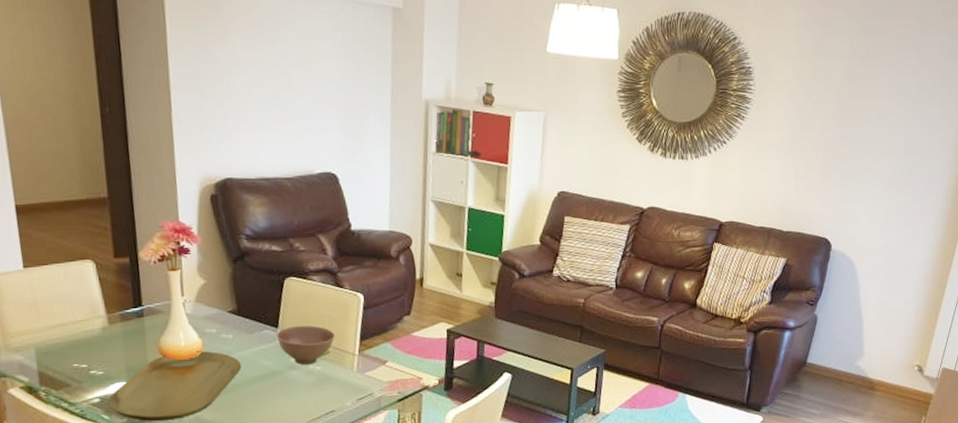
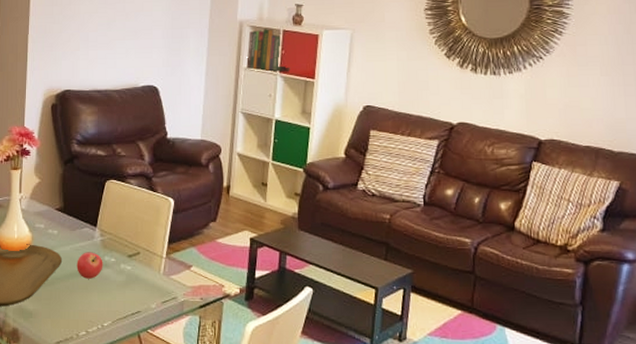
fruit: none [258,354,290,383] -> present [77,252,103,279]
bowl: present [276,325,335,365] -> none [94,226,146,263]

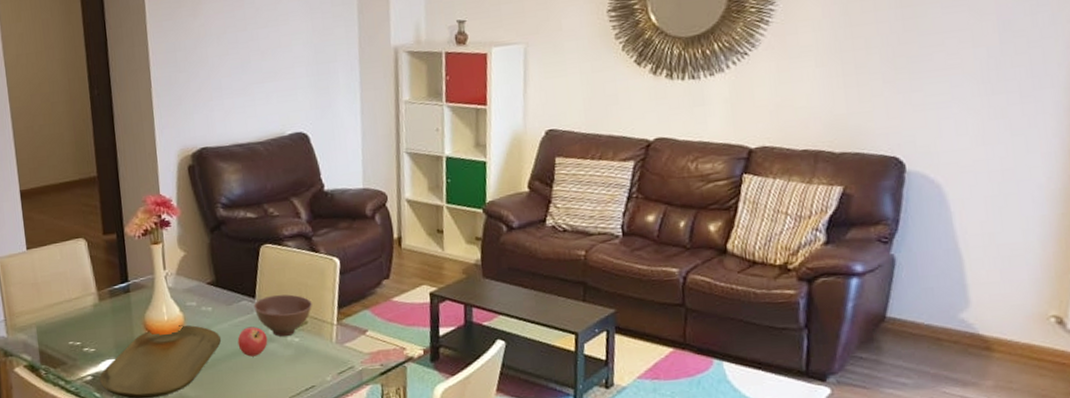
bowl: none [94,226,146,263] -> present [253,294,312,337]
books: present [246,28,290,73] -> none [406,52,458,103]

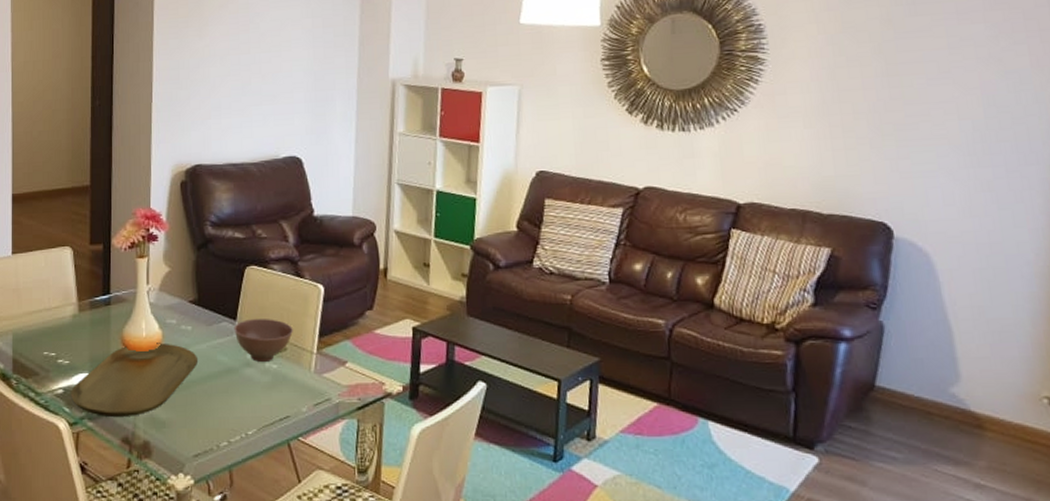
fruit: present [237,326,268,357] -> none [215,349,245,381]

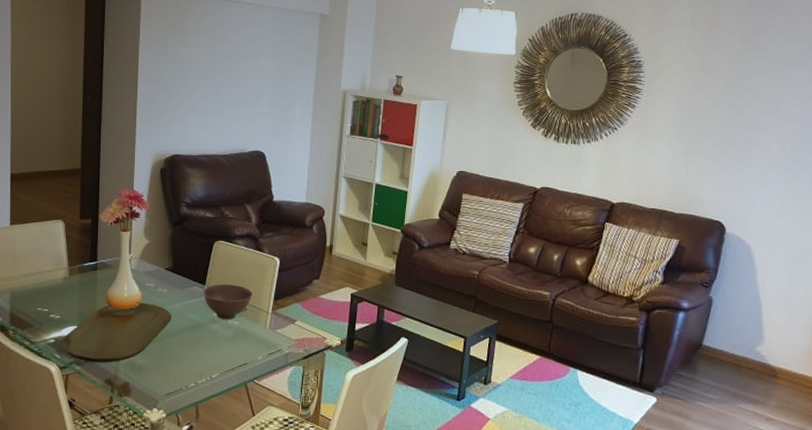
books: none [401,87,452,137] -> present [349,98,390,140]

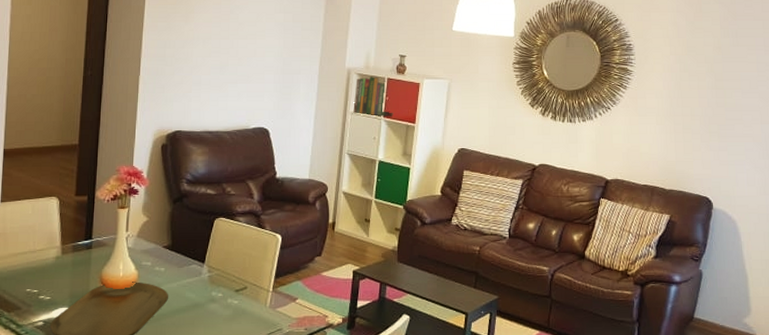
bowl: present [203,284,252,319] -> none [202,262,253,298]

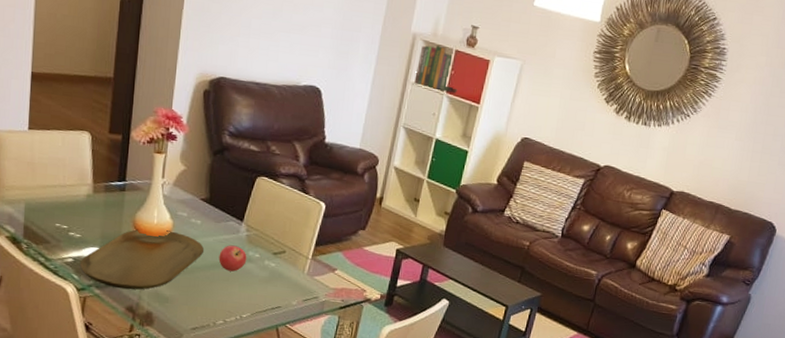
fruit: none [183,288,210,314] -> present [219,245,247,272]

